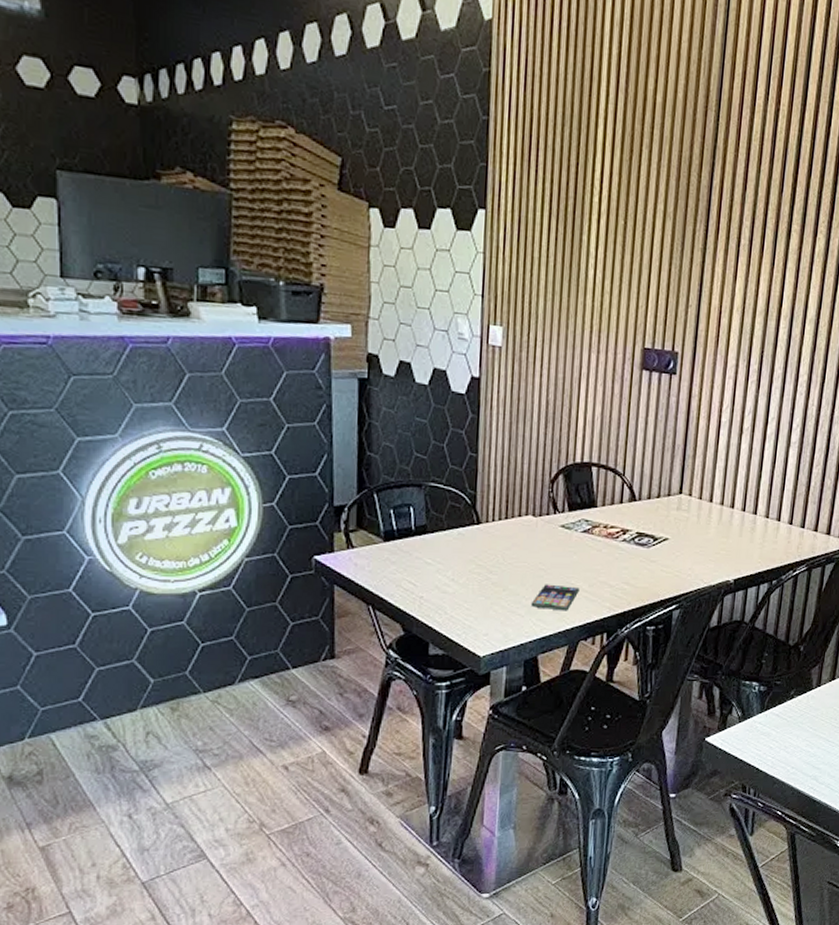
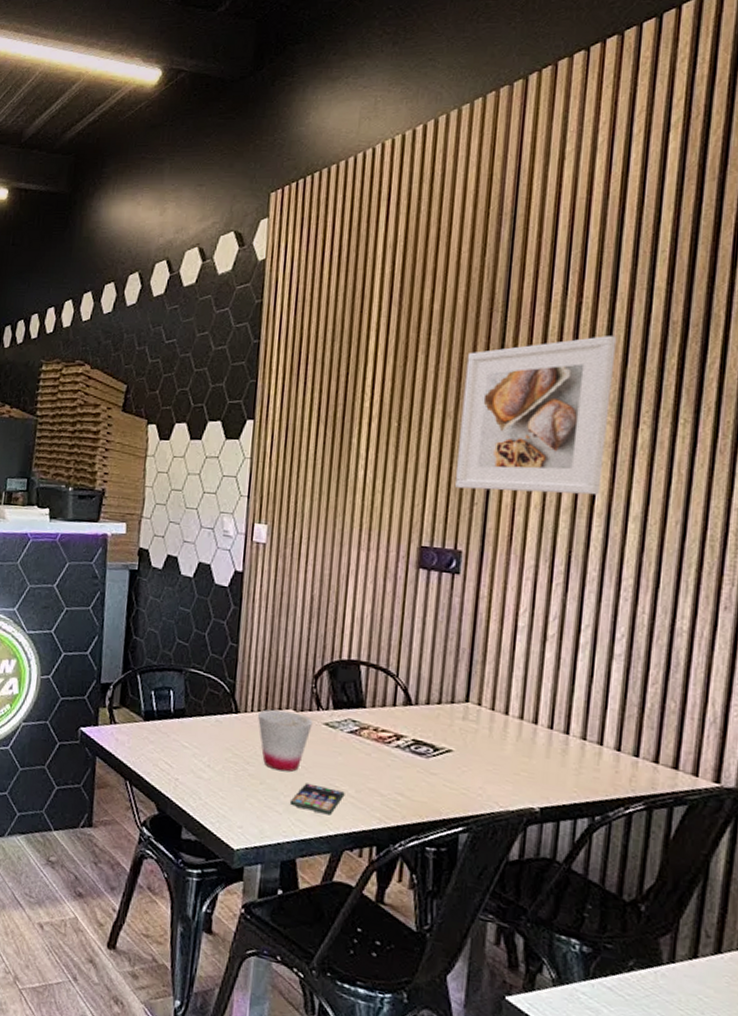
cup: none [498,516,550,576] -> present [257,709,313,772]
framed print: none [674,145,805,299] -> present [455,336,617,495]

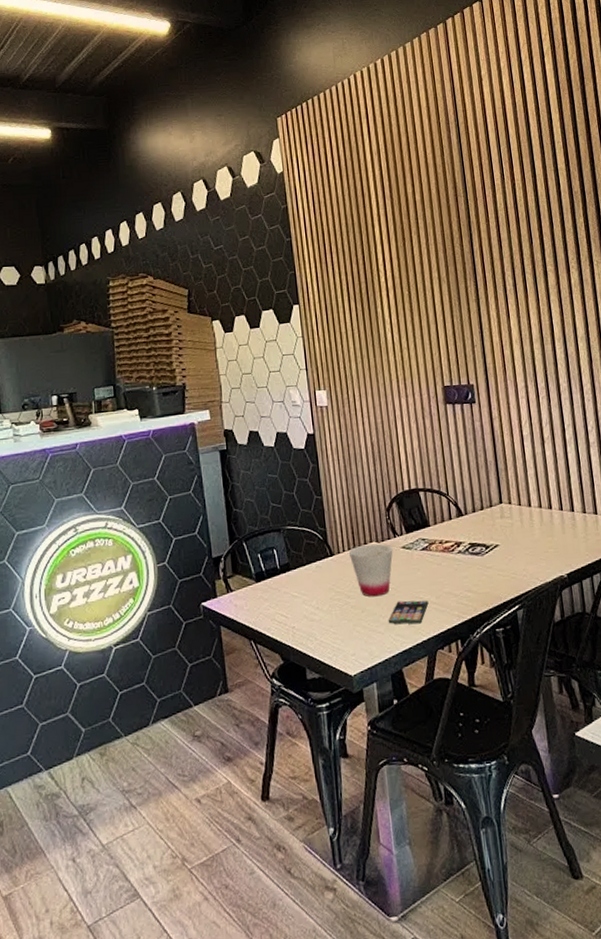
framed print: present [455,336,617,495] -> none [446,206,555,336]

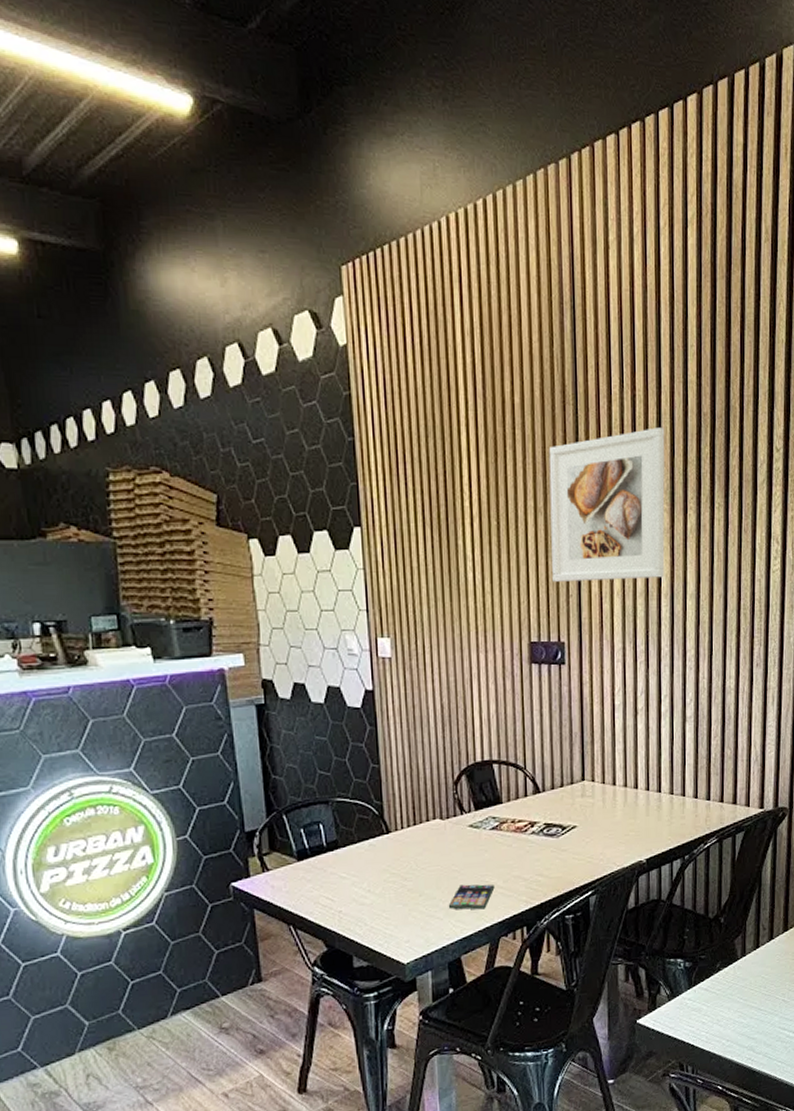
cup: present [348,543,393,597] -> none [407,821,459,880]
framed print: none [446,206,555,336] -> present [548,427,665,582]

